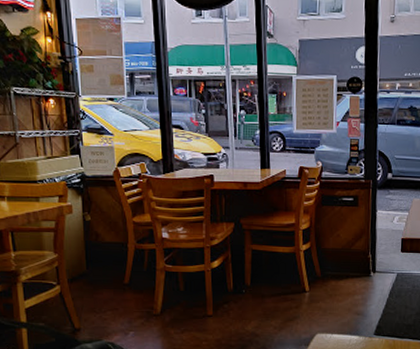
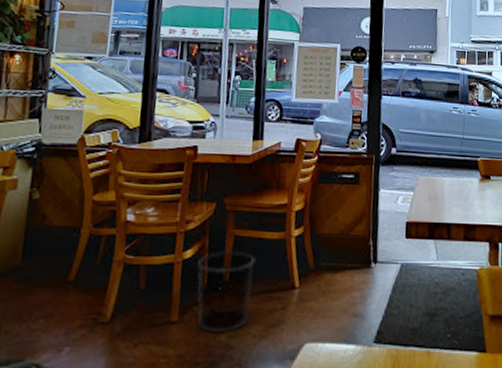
waste bin: none [223,262,271,325] -> present [196,251,255,333]

